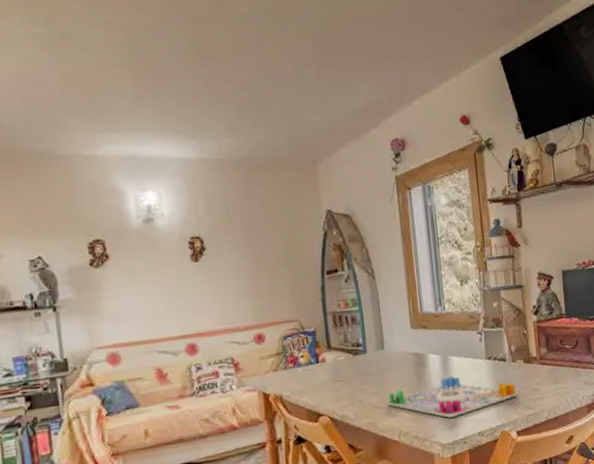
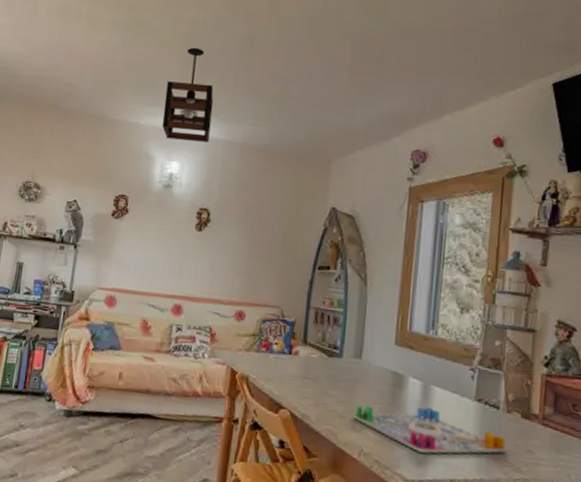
pendant light: none [117,58,183,167] -> present [162,47,214,142]

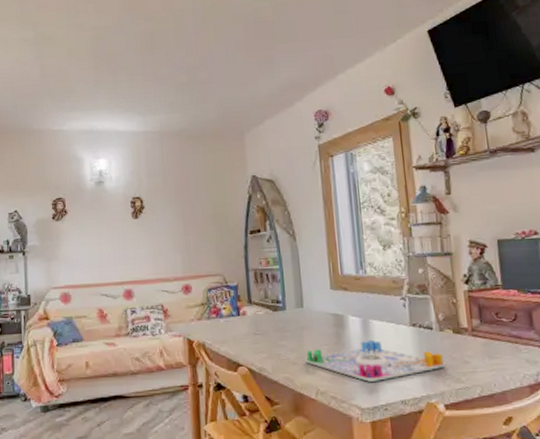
pendant light: present [162,47,214,142] -> none [82,51,130,139]

